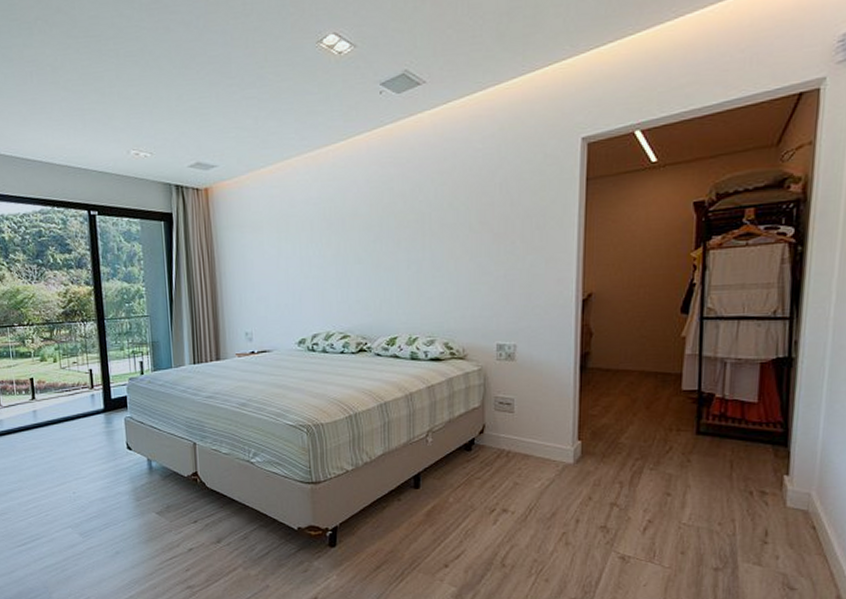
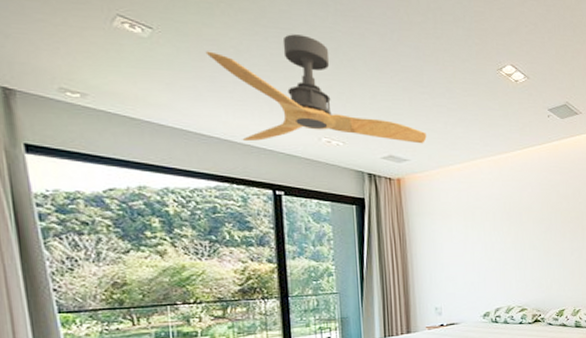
ceiling fan: none [27,39,236,163] -> present [205,34,427,144]

